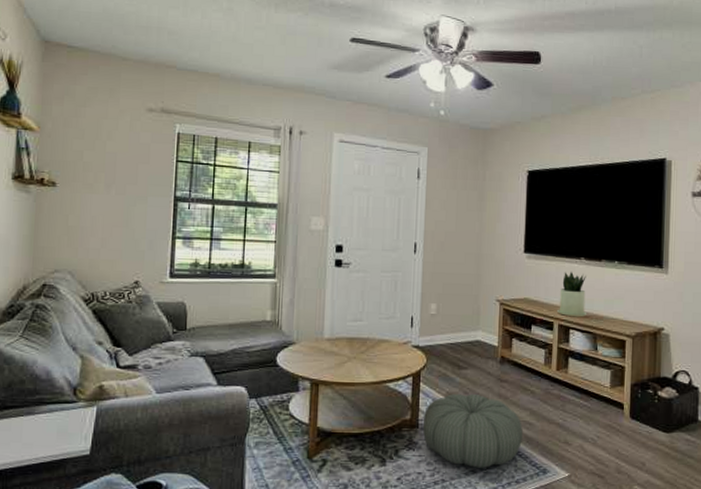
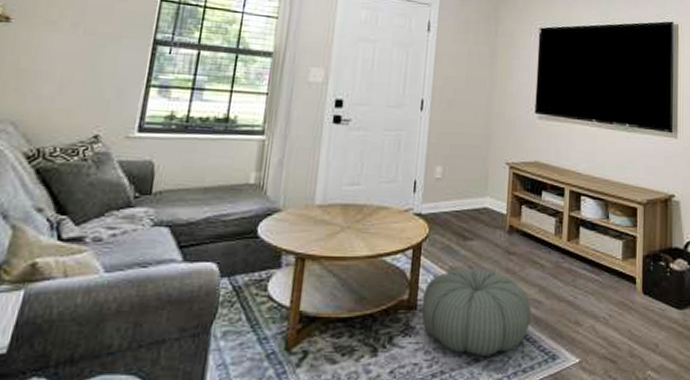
planter: present [556,271,587,317] -> none [567,133,599,183]

